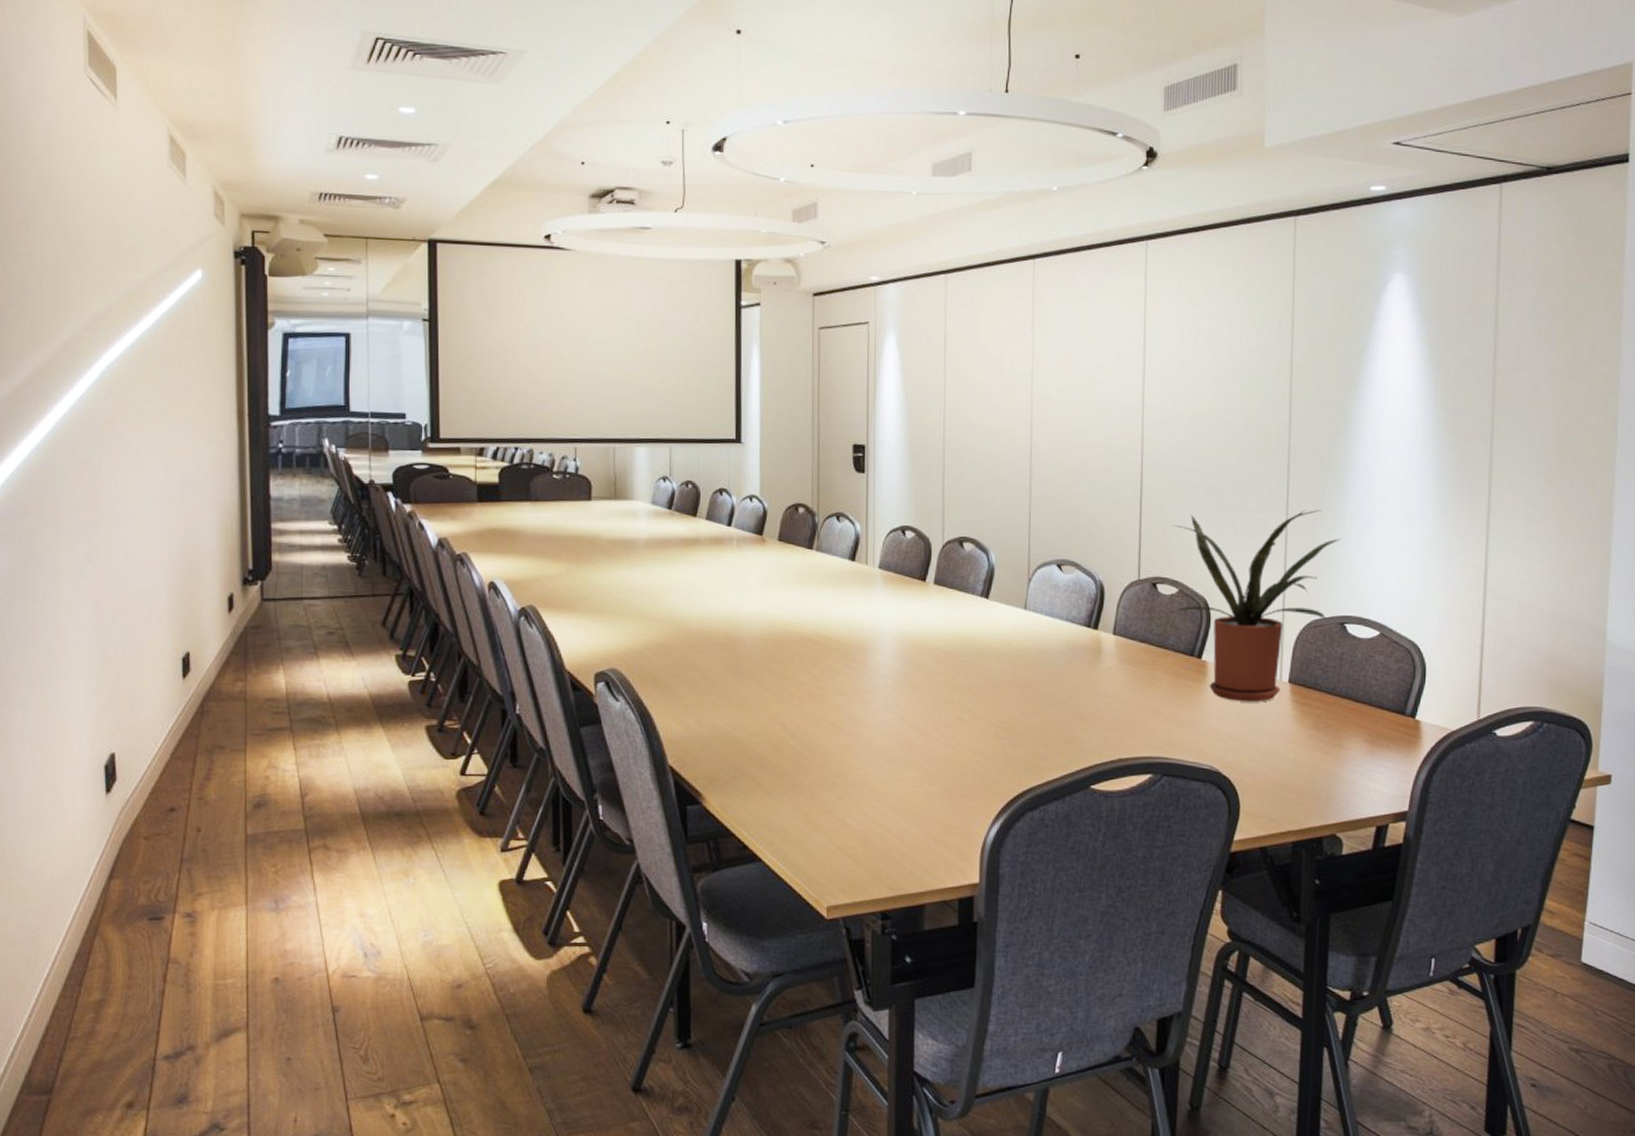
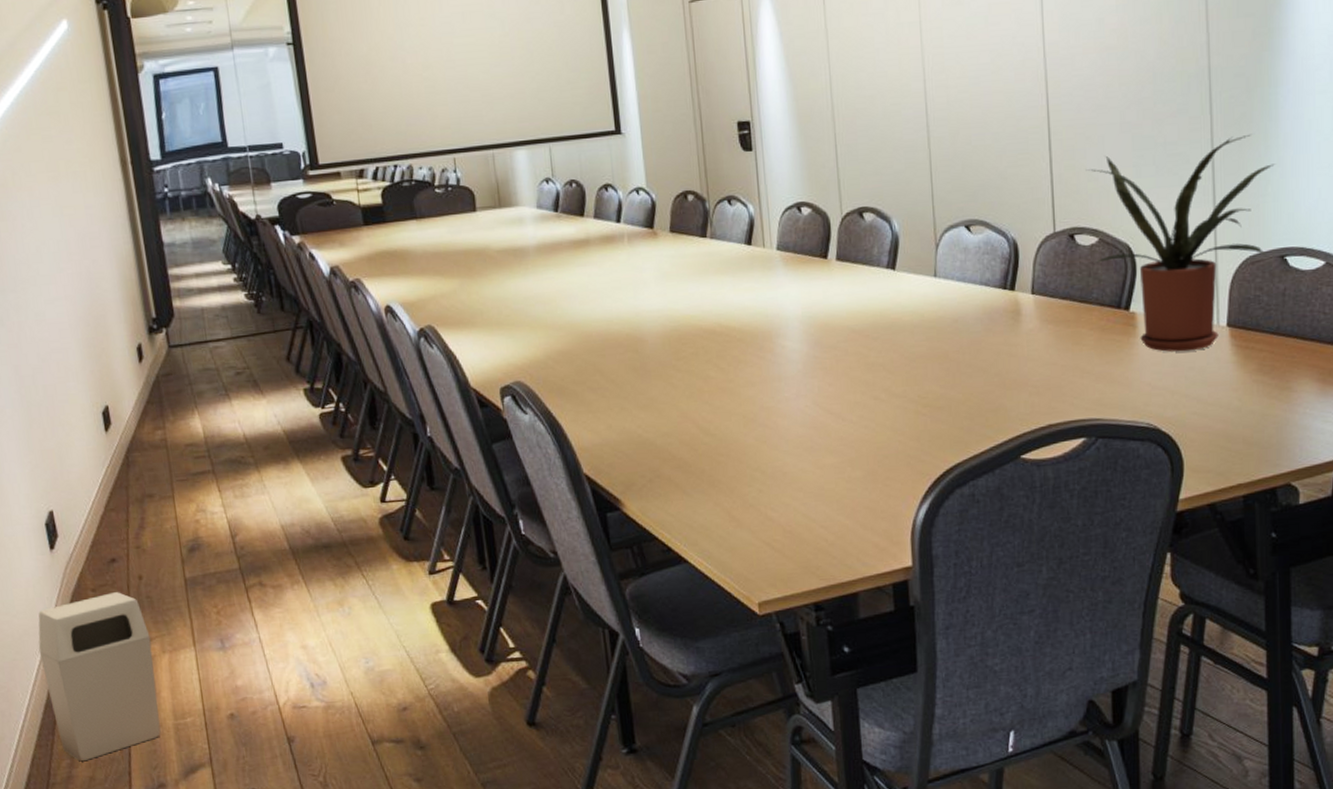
trash bin: none [78,843,200,1017] -> present [38,592,161,762]

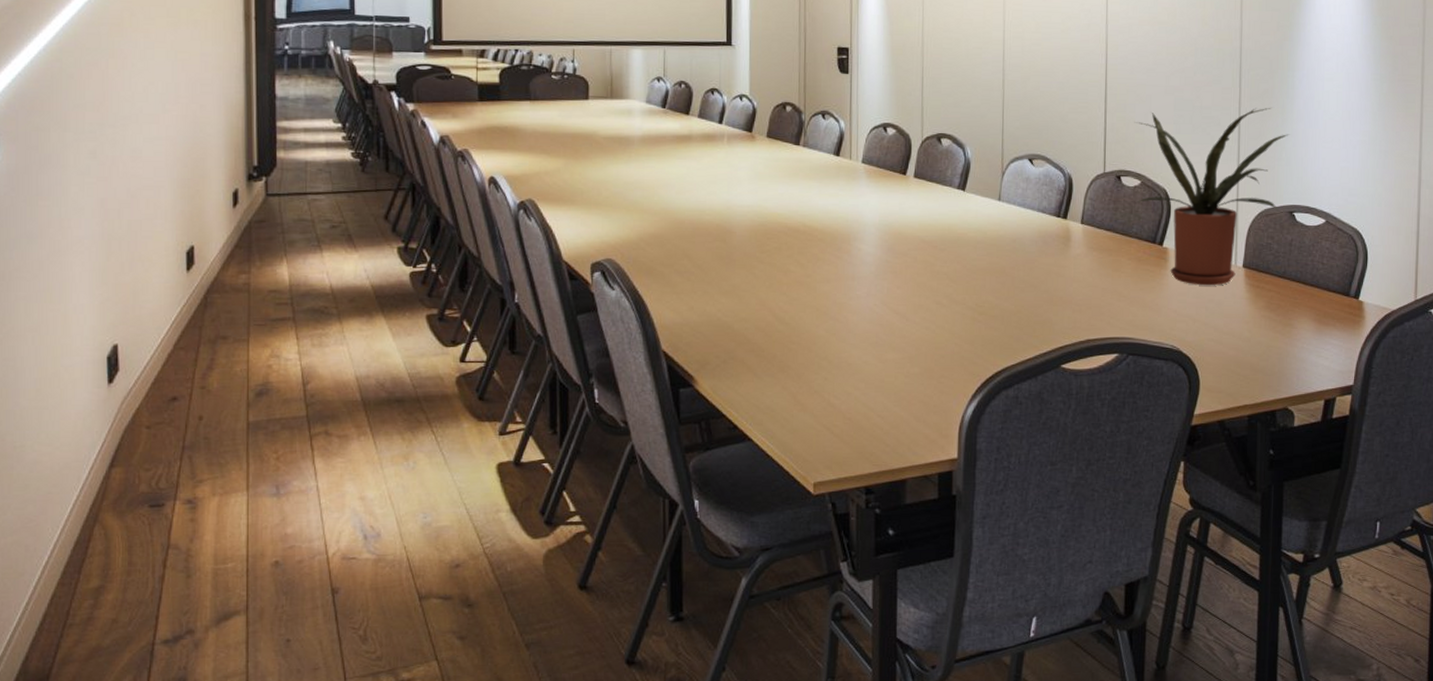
trash bin: present [38,592,161,762] -> none [78,431,202,603]

